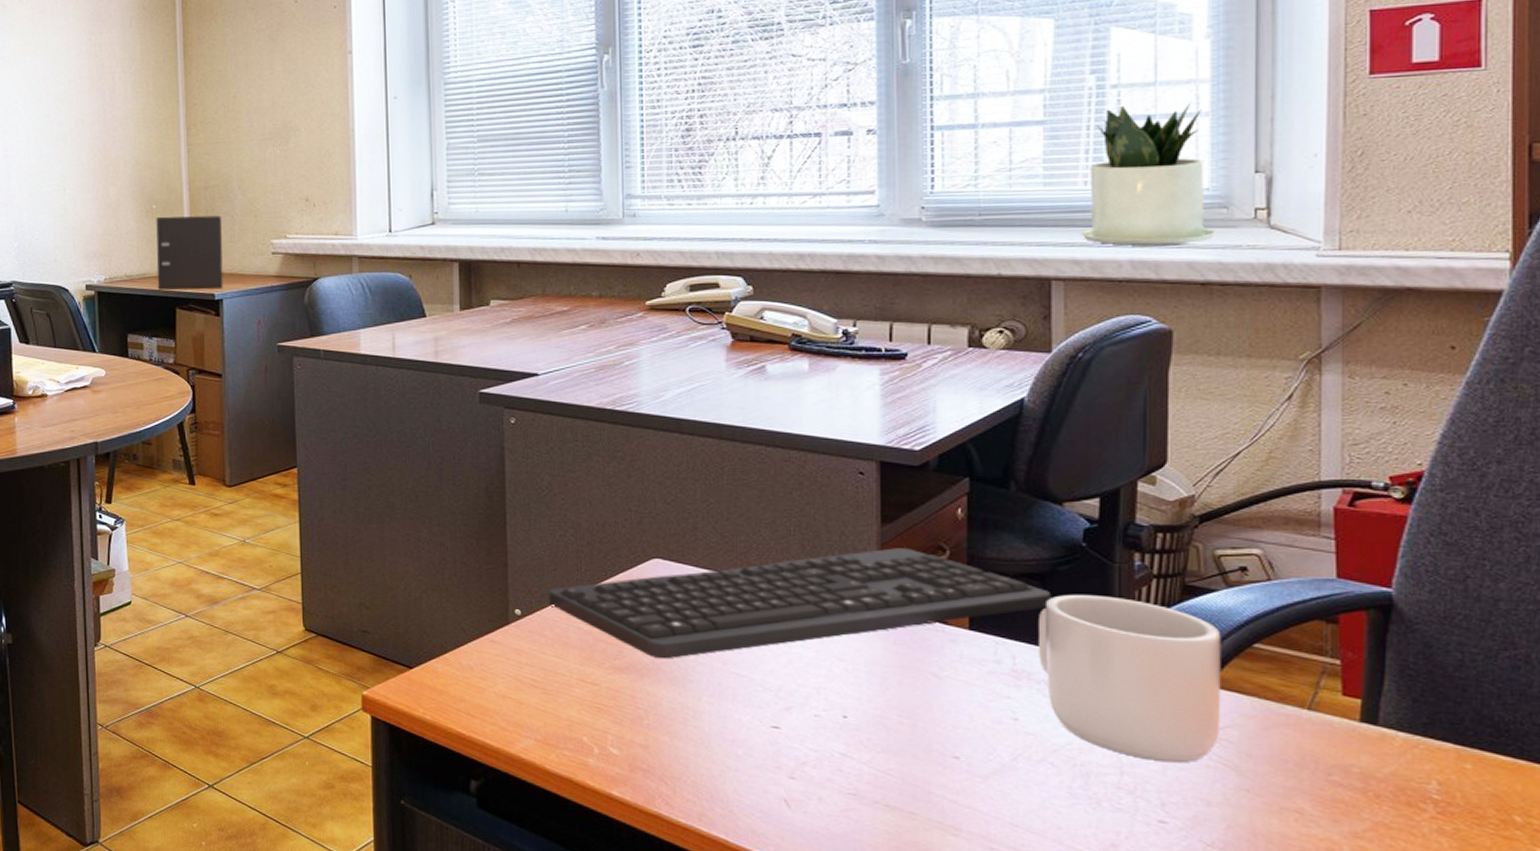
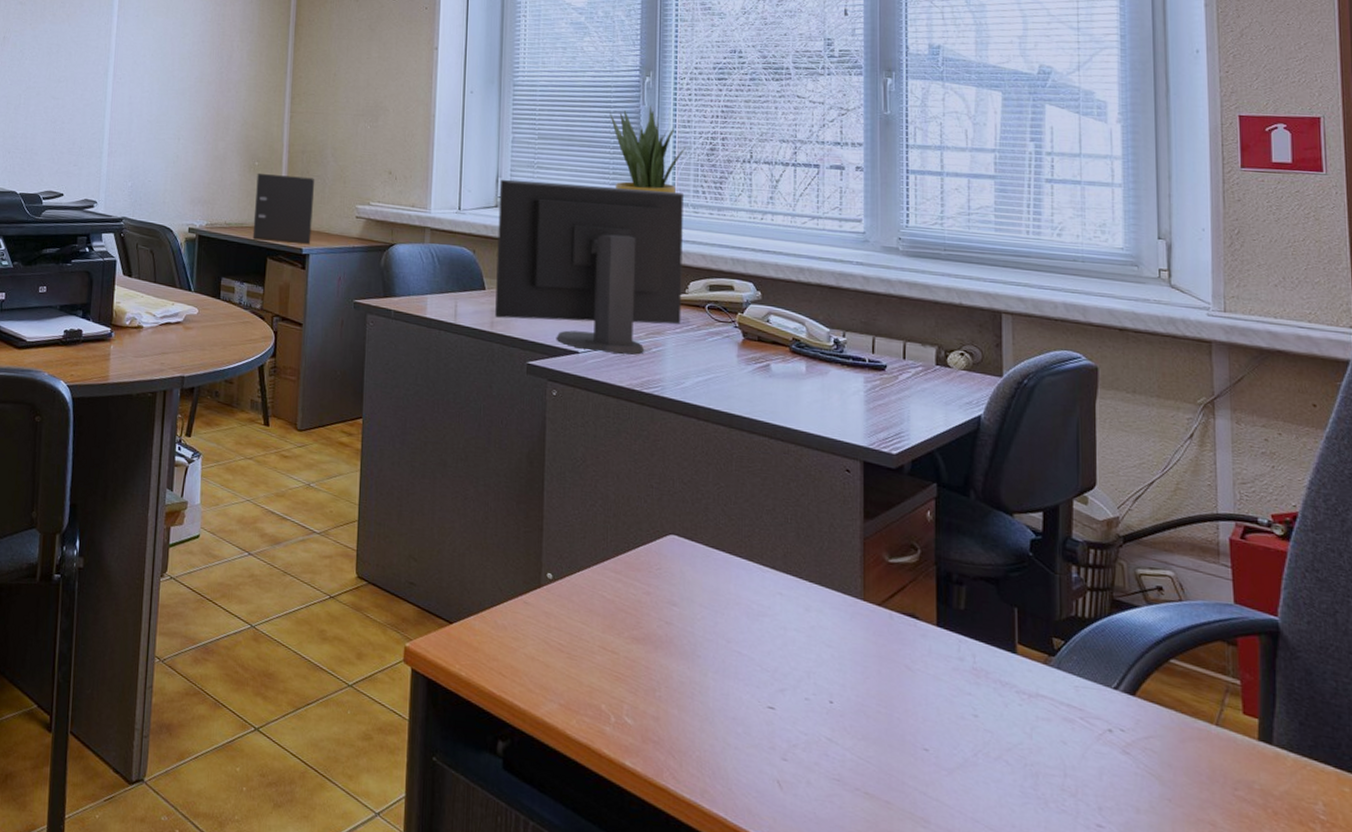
computer monitor: none [435,184,658,372] -> present [495,179,683,354]
computer keyboard: present [548,548,1052,658] -> none [577,543,1005,632]
planter: none [562,88,659,189] -> present [610,106,688,194]
mug: present [1037,594,1221,763] -> none [993,599,1146,769]
planter: present [1079,101,1217,246] -> none [1023,171,1130,294]

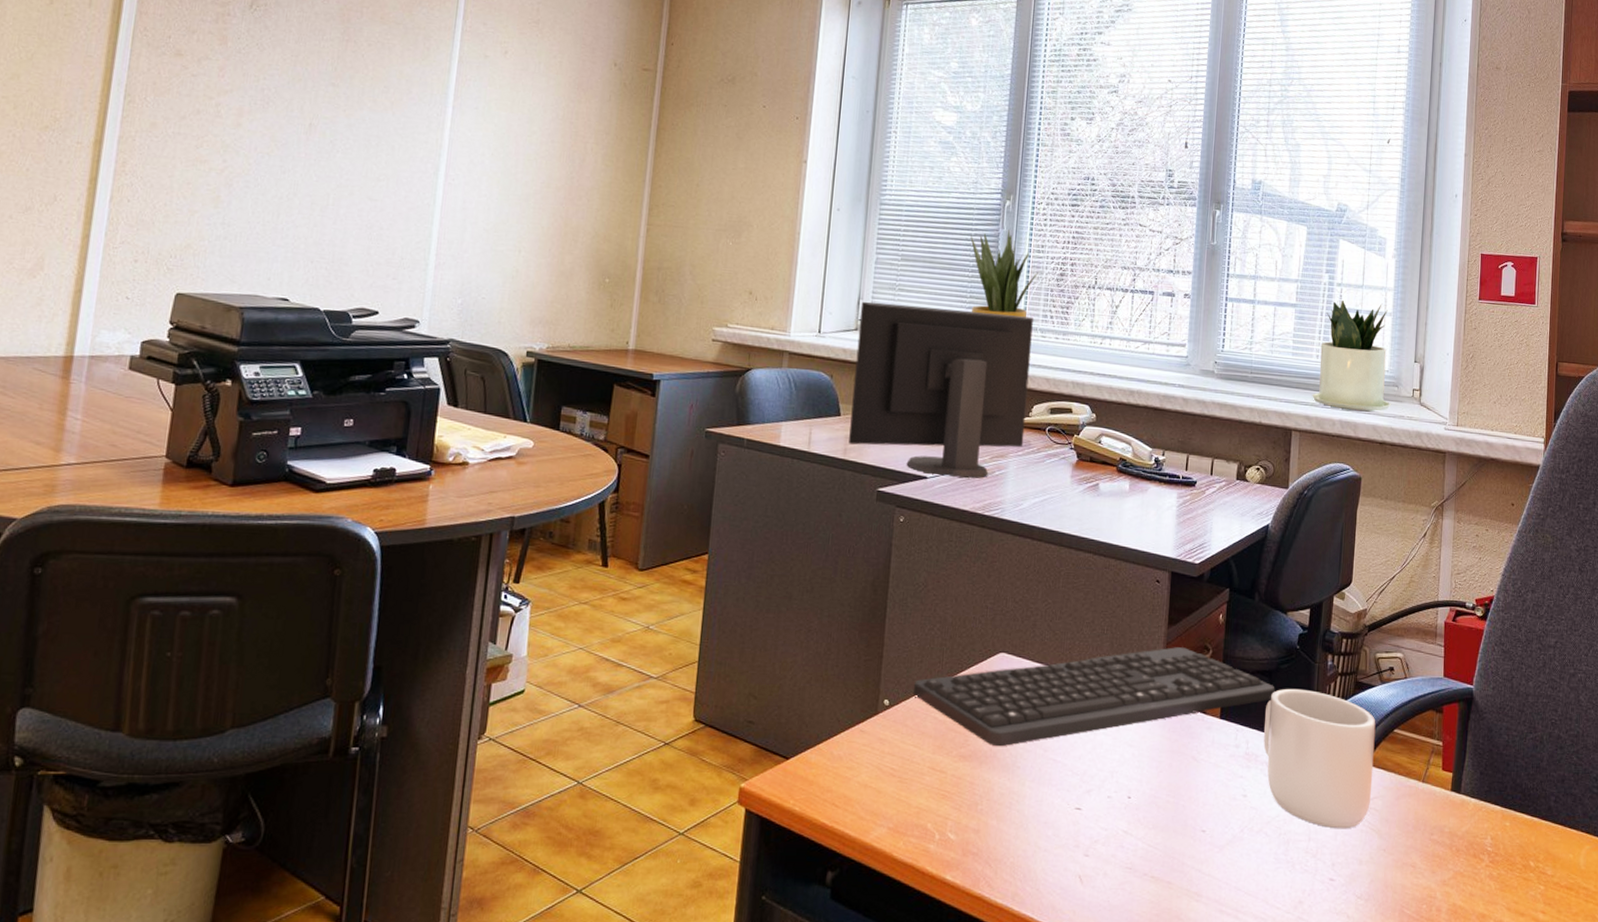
binder: present [252,174,315,245] -> none [599,292,671,370]
computer keyboard: none [577,543,1005,632] -> present [912,647,1275,746]
mug: none [993,599,1146,769] -> present [1263,688,1376,829]
planter: none [1023,171,1130,294] -> present [1311,301,1391,412]

